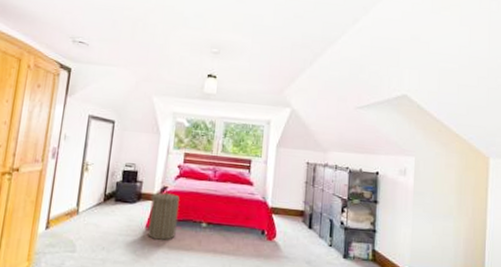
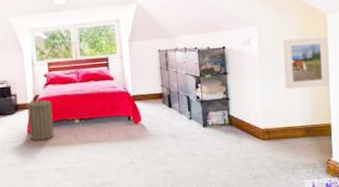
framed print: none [437,177,489,237] -> present [283,36,330,89]

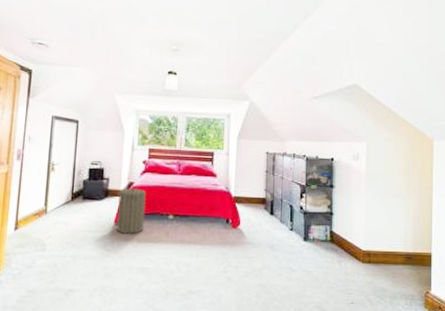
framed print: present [283,36,330,89] -> none [389,160,433,214]

